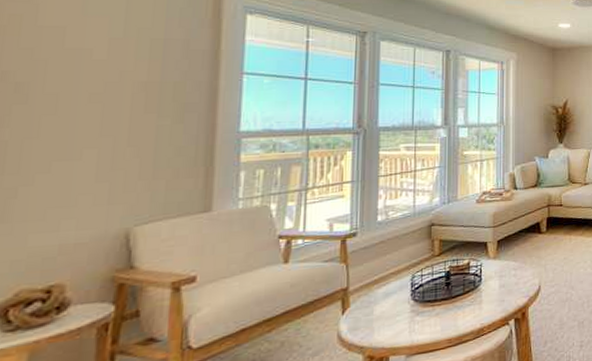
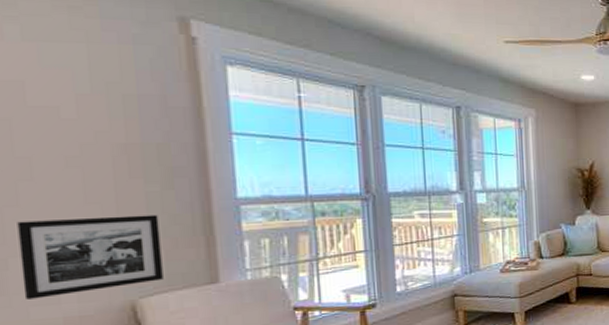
picture frame: none [26,146,165,227] -> present [17,214,163,299]

